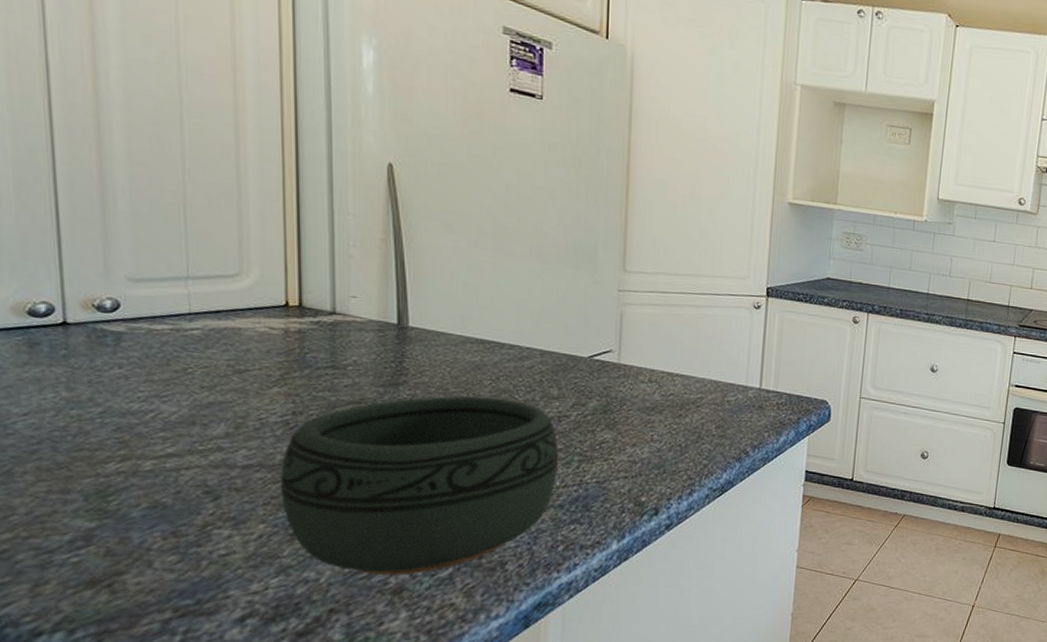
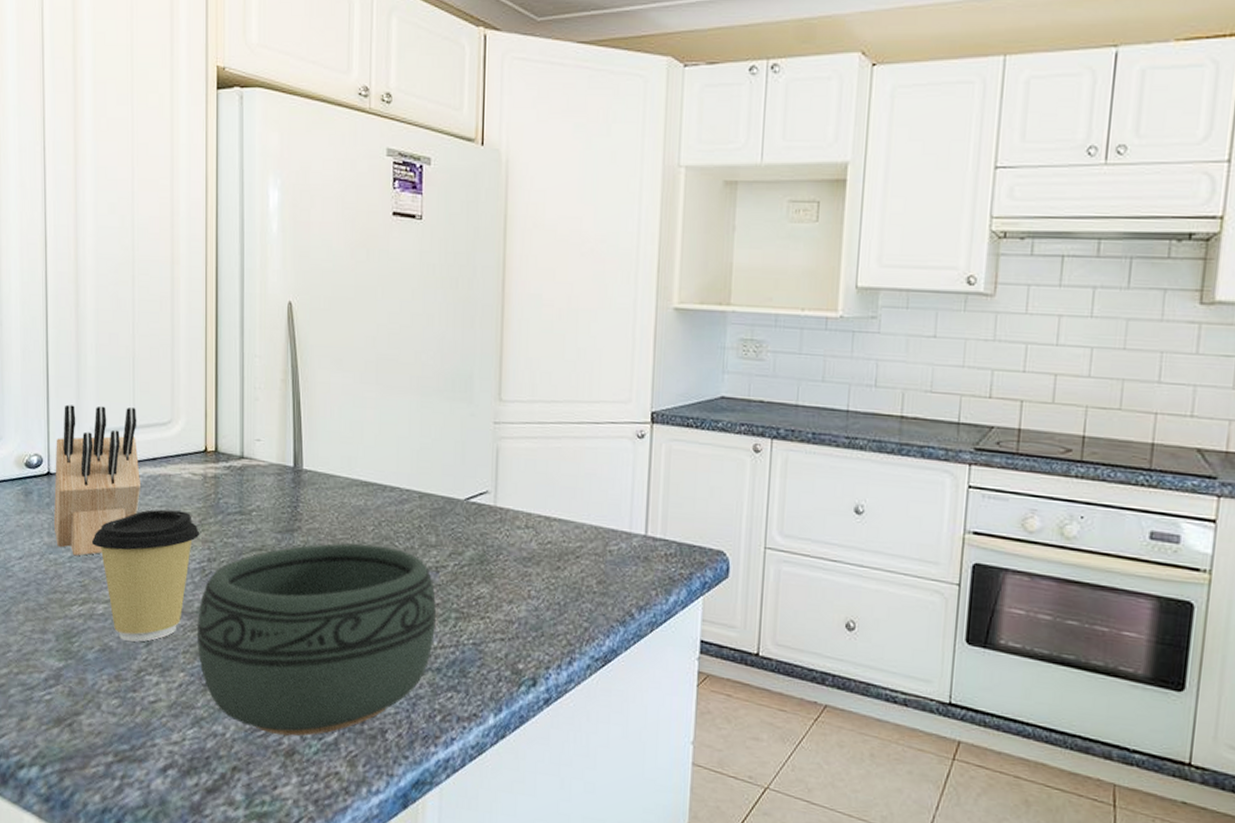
knife block: none [73,249,201,412] -> present [53,404,141,556]
coffee cup: none [131,363,282,497] -> present [91,509,200,642]

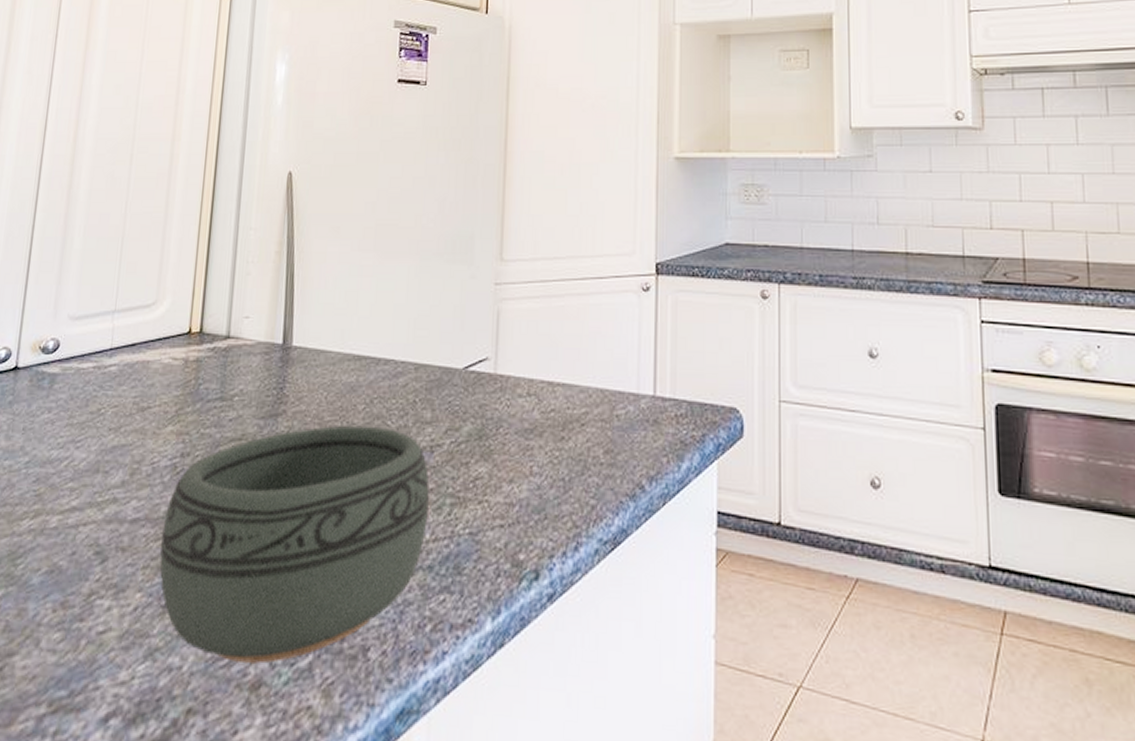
knife block: present [53,404,141,556] -> none [13,290,120,461]
coffee cup: present [91,509,200,642] -> none [53,400,175,559]

